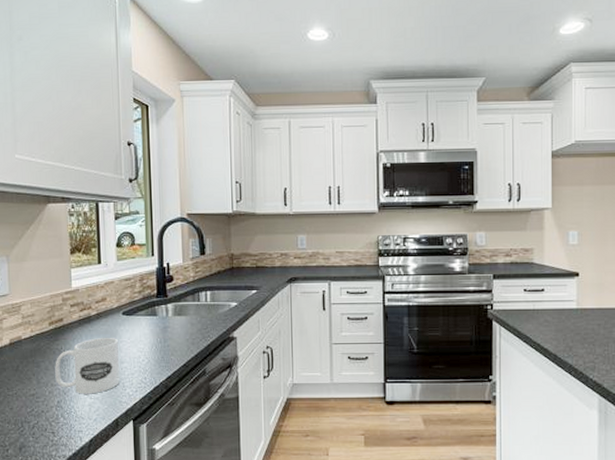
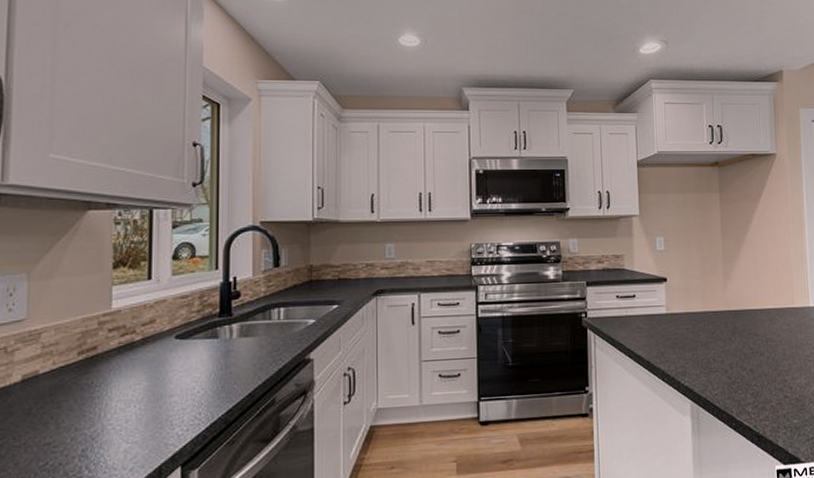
mug: present [55,338,119,394] -> none [81,367,167,439]

